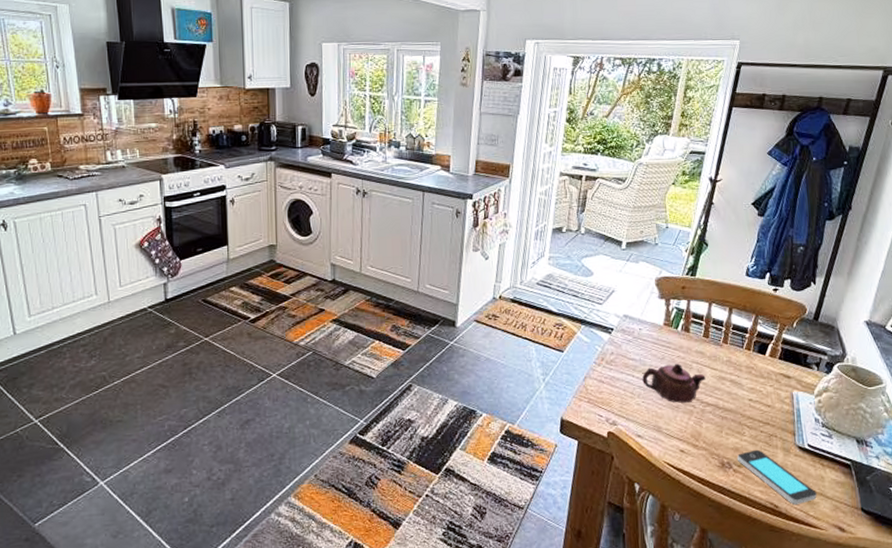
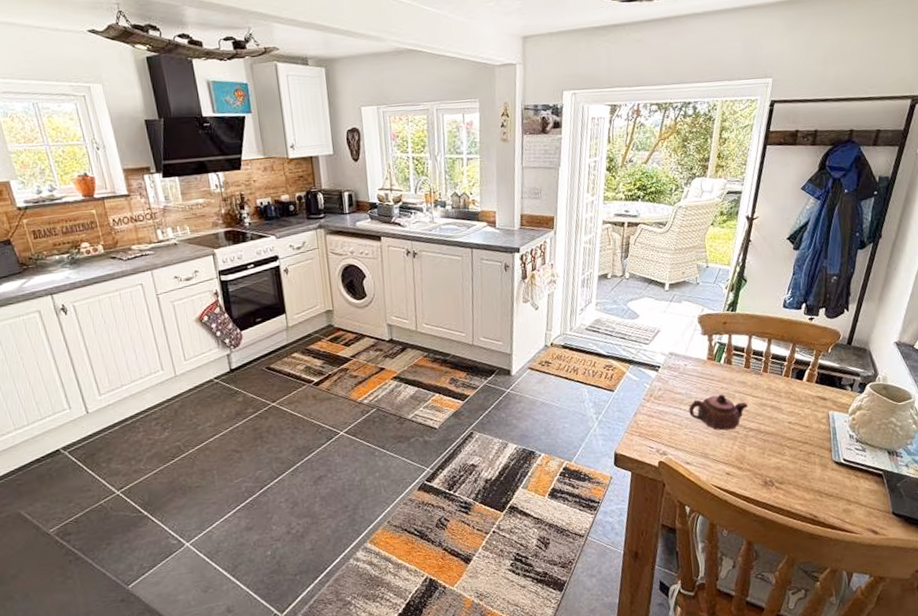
smartphone: present [737,449,817,505] -> none [778,467,852,514]

